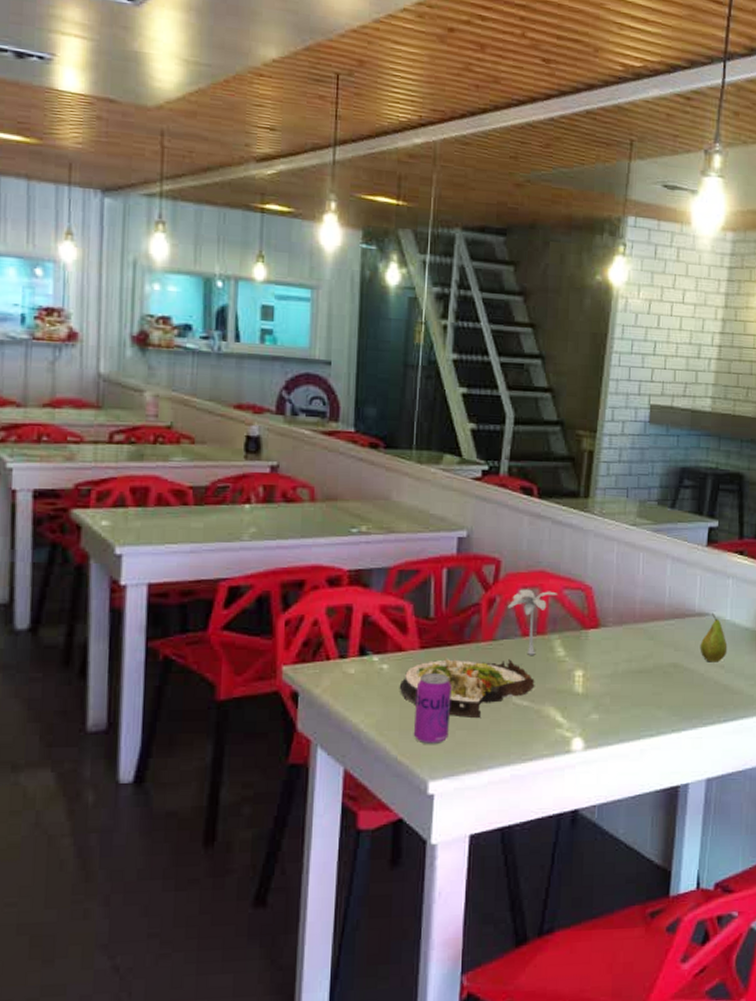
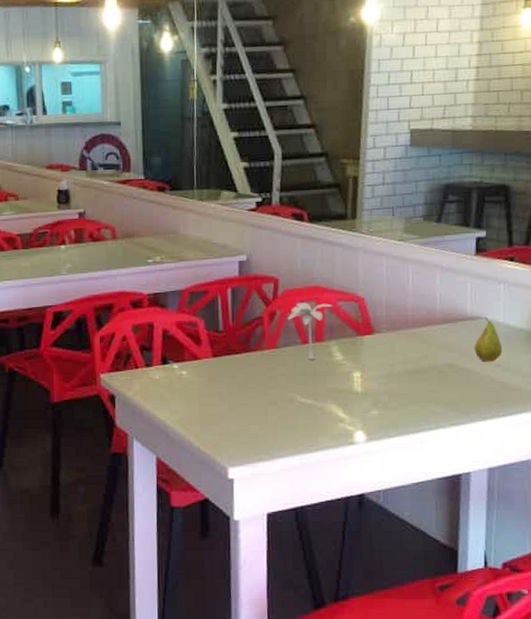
salad plate: present [399,658,535,719] -> none [197,364,317,415]
beverage can: present [413,673,452,745] -> none [212,377,243,438]

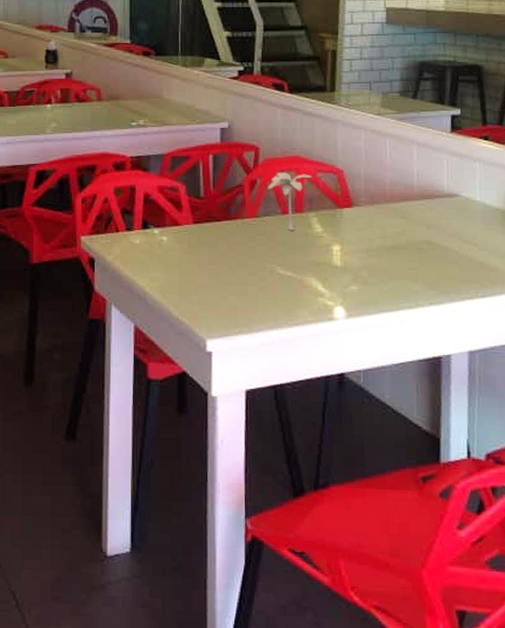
fruit: present [474,316,503,362] -> none [451,194,480,241]

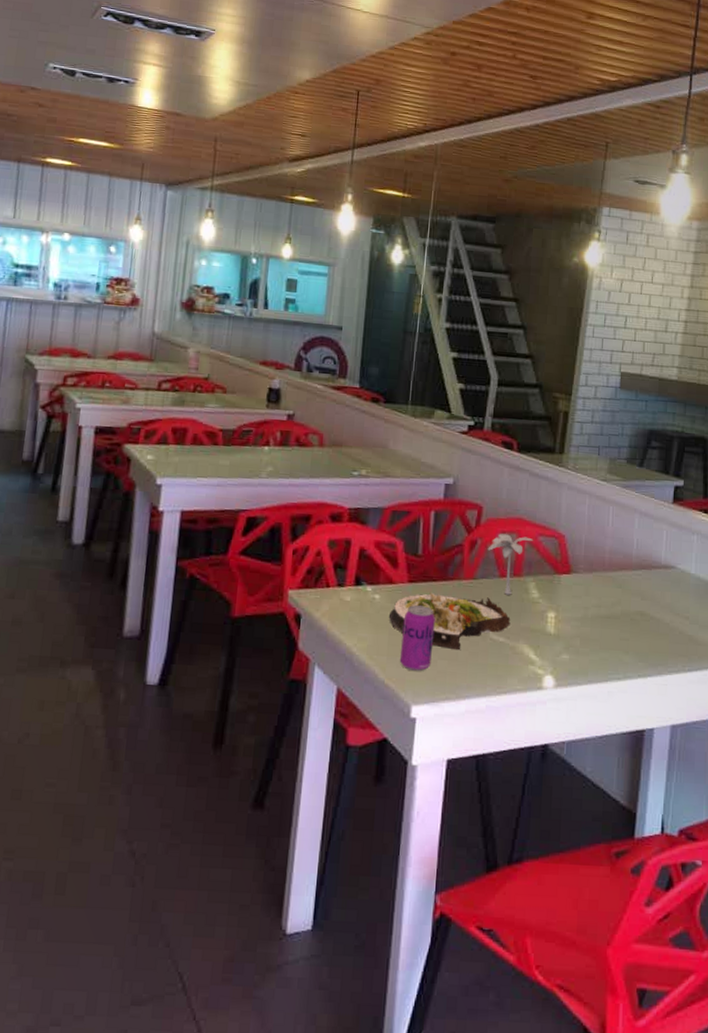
salad plate: none [177,232,297,286] -> present [388,592,511,651]
beverage can: none [191,245,223,308] -> present [399,605,435,672]

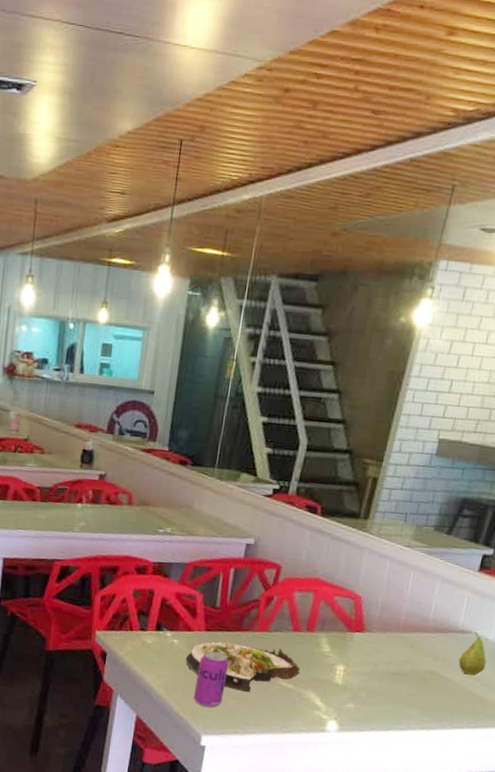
palm tree: present [487,534,534,595] -> none [283,592,330,648]
fruit: none [665,566,692,614] -> present [458,631,487,676]

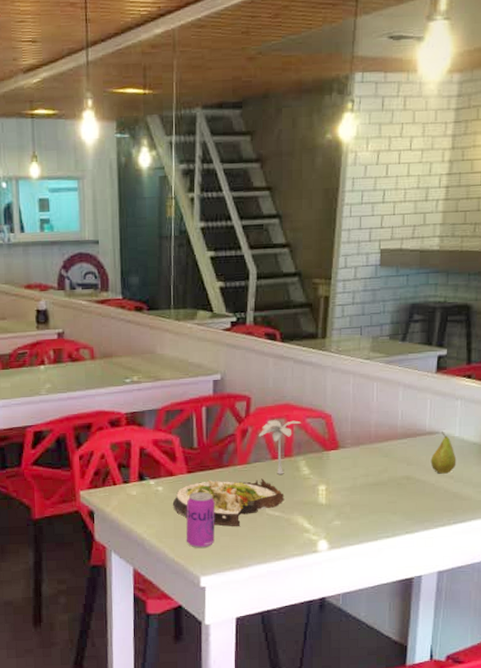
palm tree: none [283,592,330,648] -> present [258,420,302,474]

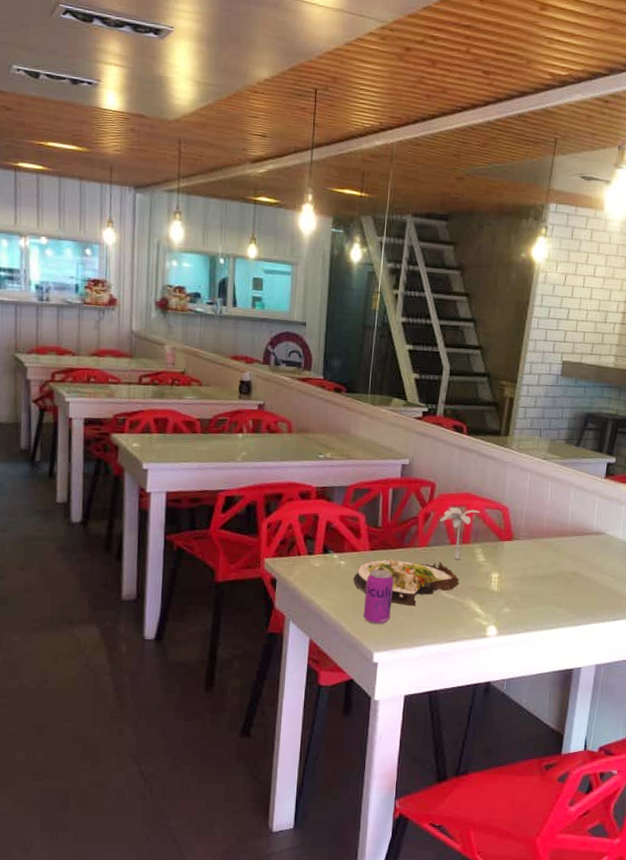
fruit: present [430,431,457,474] -> none [595,532,619,573]

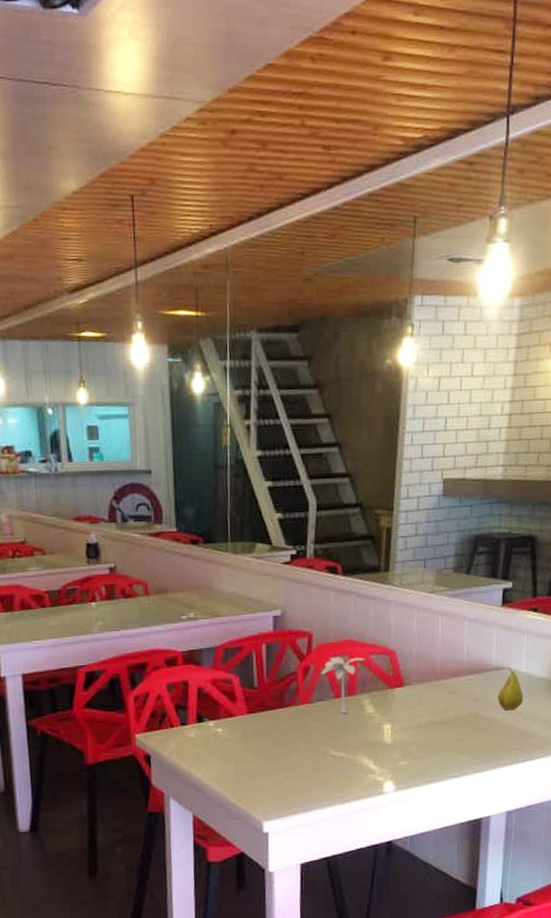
salad plate: present [353,558,460,607] -> none [232,718,349,769]
beverage can: present [363,569,394,625] -> none [247,733,278,793]
fruit: none [595,532,619,573] -> present [497,666,524,711]

